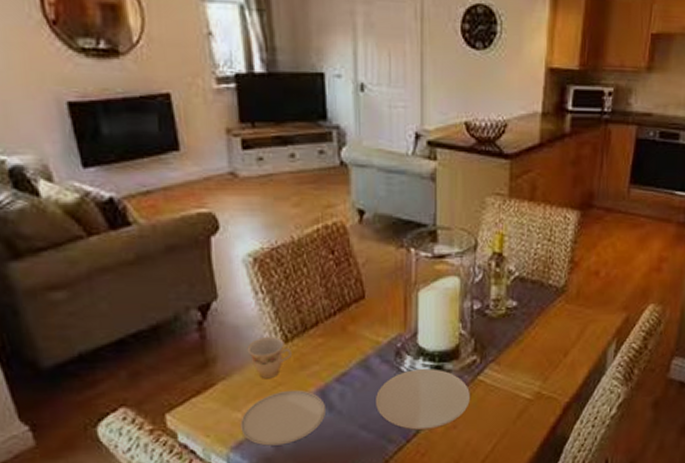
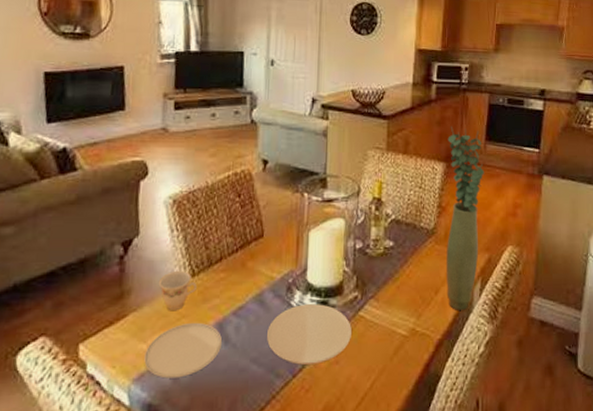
vase: none [576,166,627,374] -> present [445,125,485,311]

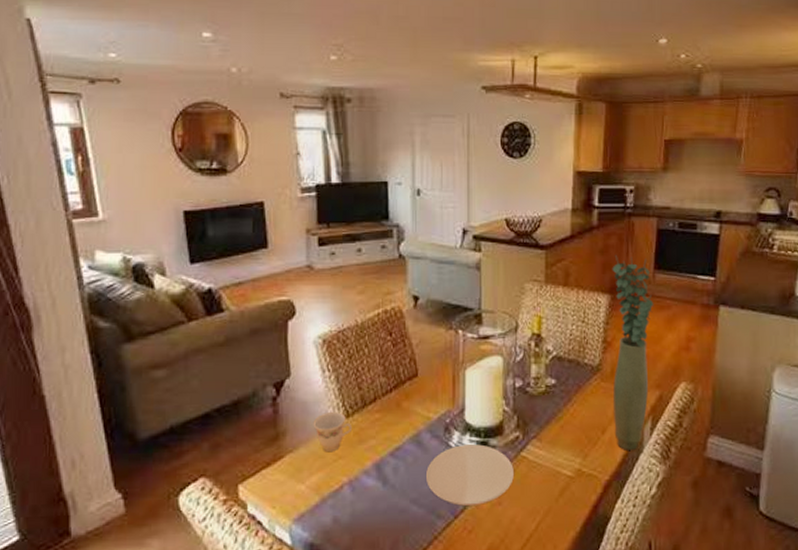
plate: present [144,322,222,379] -> none [303,463,380,519]

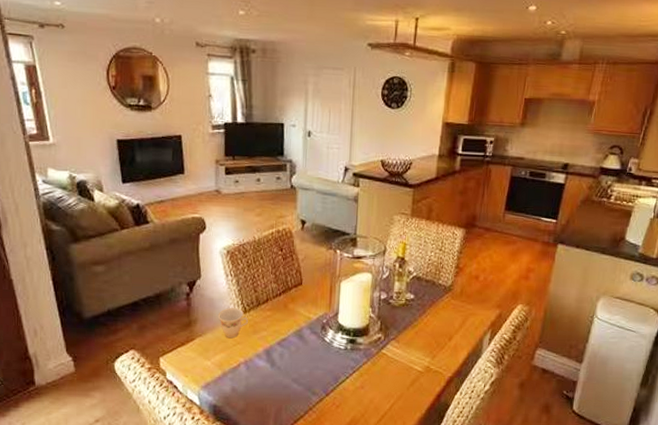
plate: present [426,444,514,507] -> none [305,341,375,388]
vase: present [612,254,654,452] -> none [459,195,502,356]

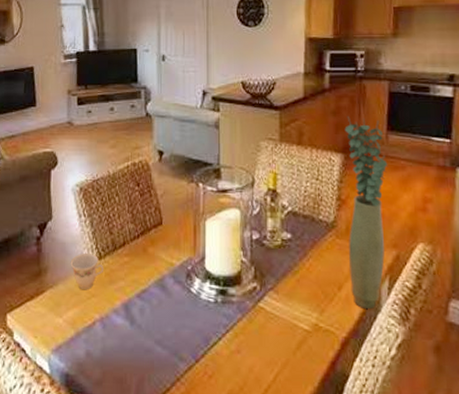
vase: none [459,195,502,356] -> present [344,115,388,310]

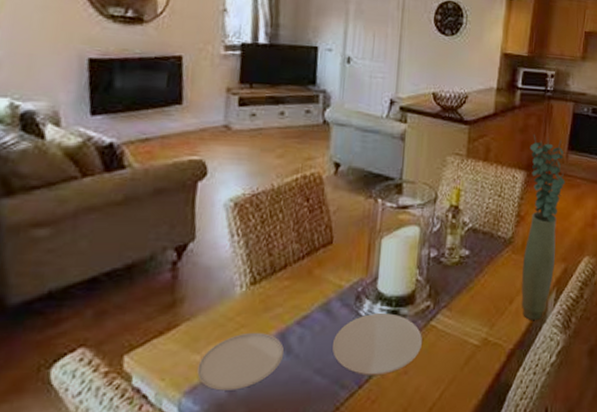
plate: none [61,301,128,352] -> present [197,332,284,391]
teacup: present [70,253,103,290] -> none [215,279,258,321]
plate: none [170,292,252,352] -> present [332,313,422,376]

